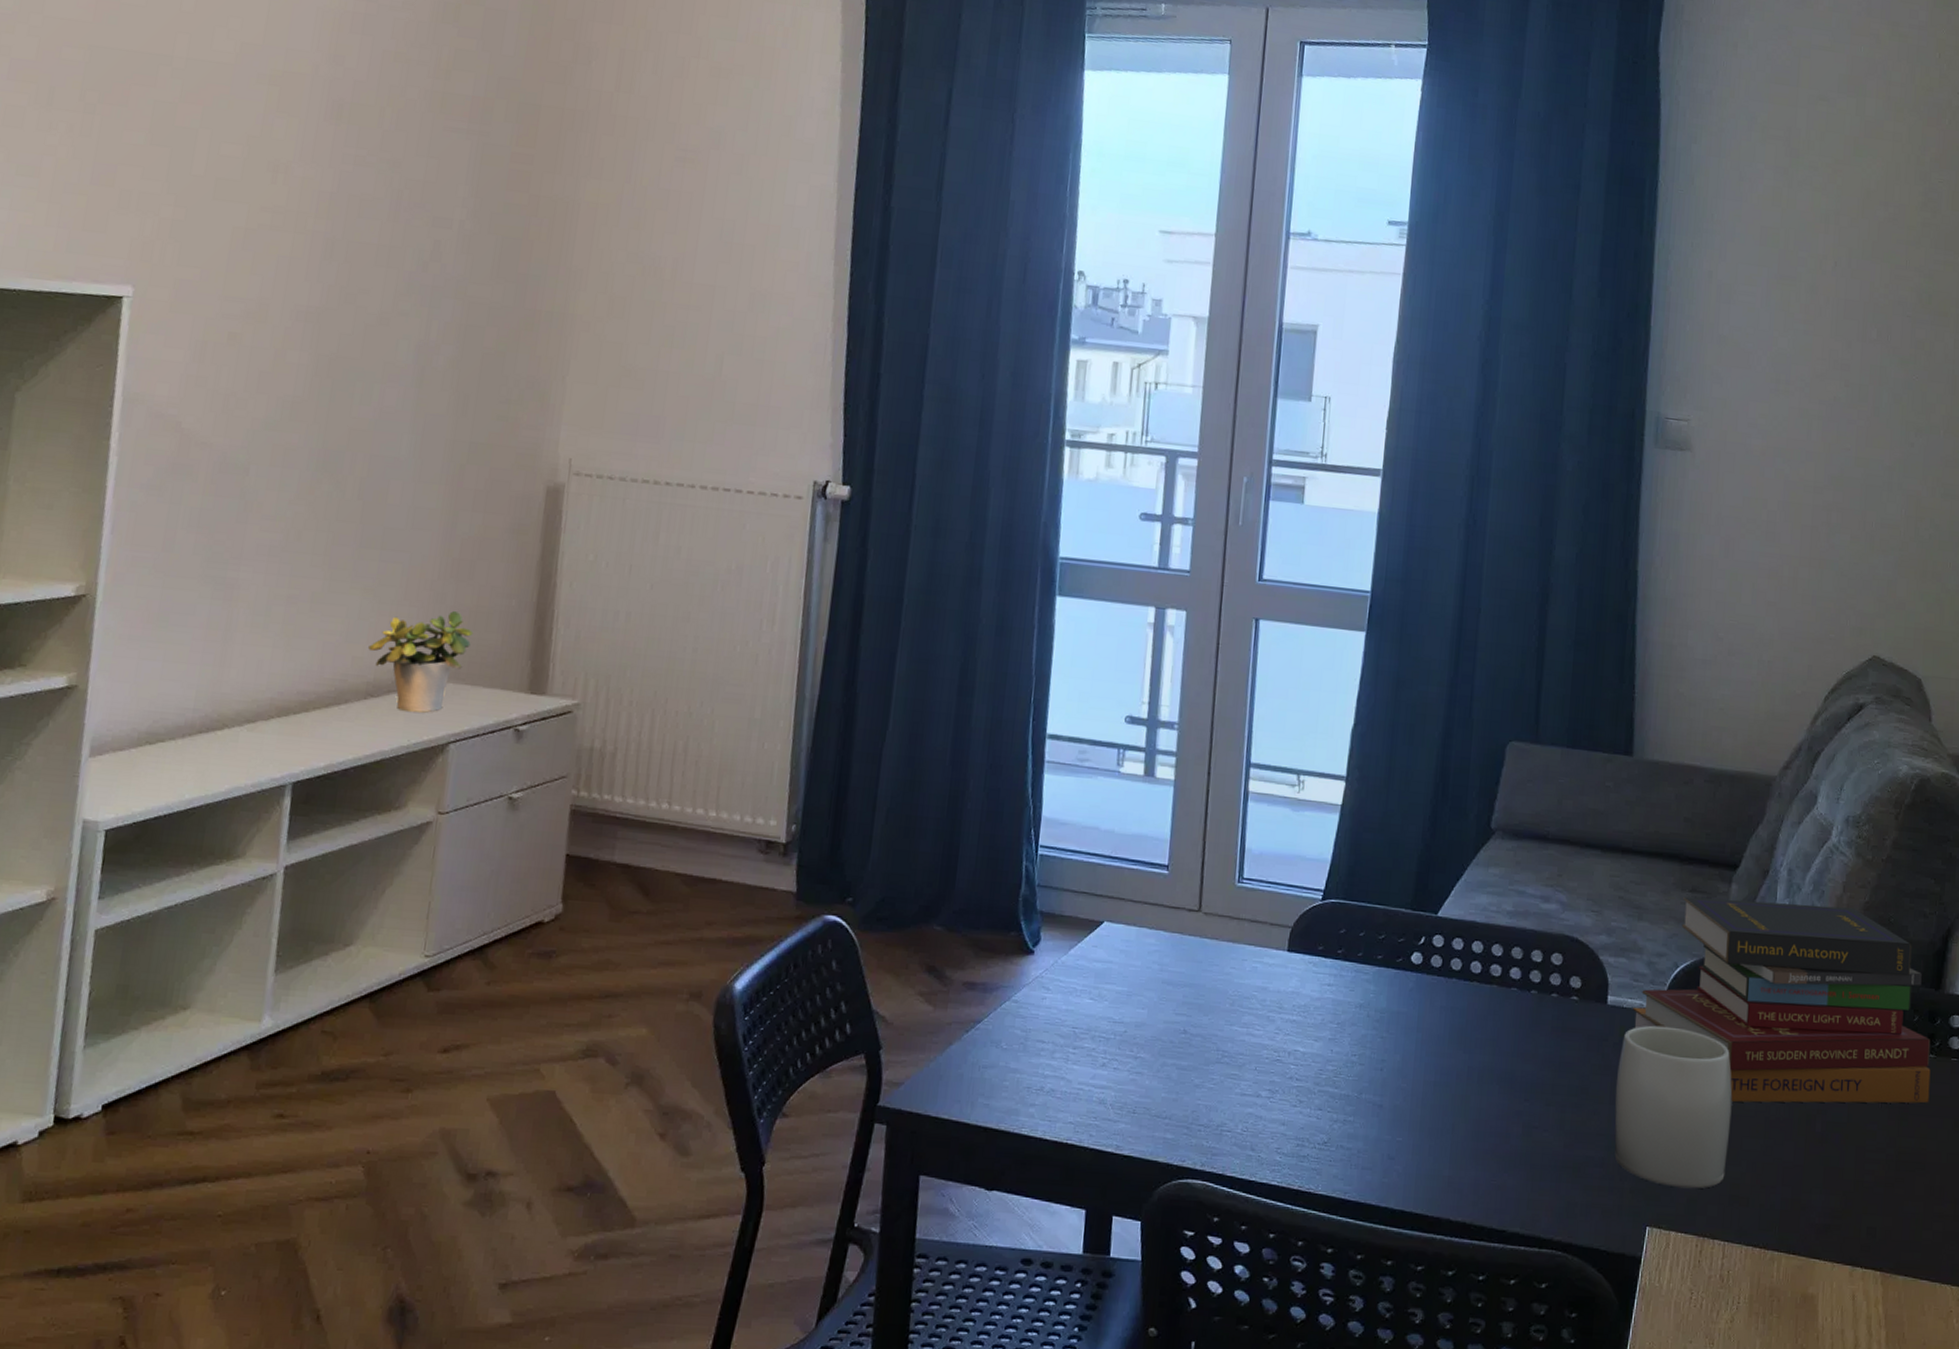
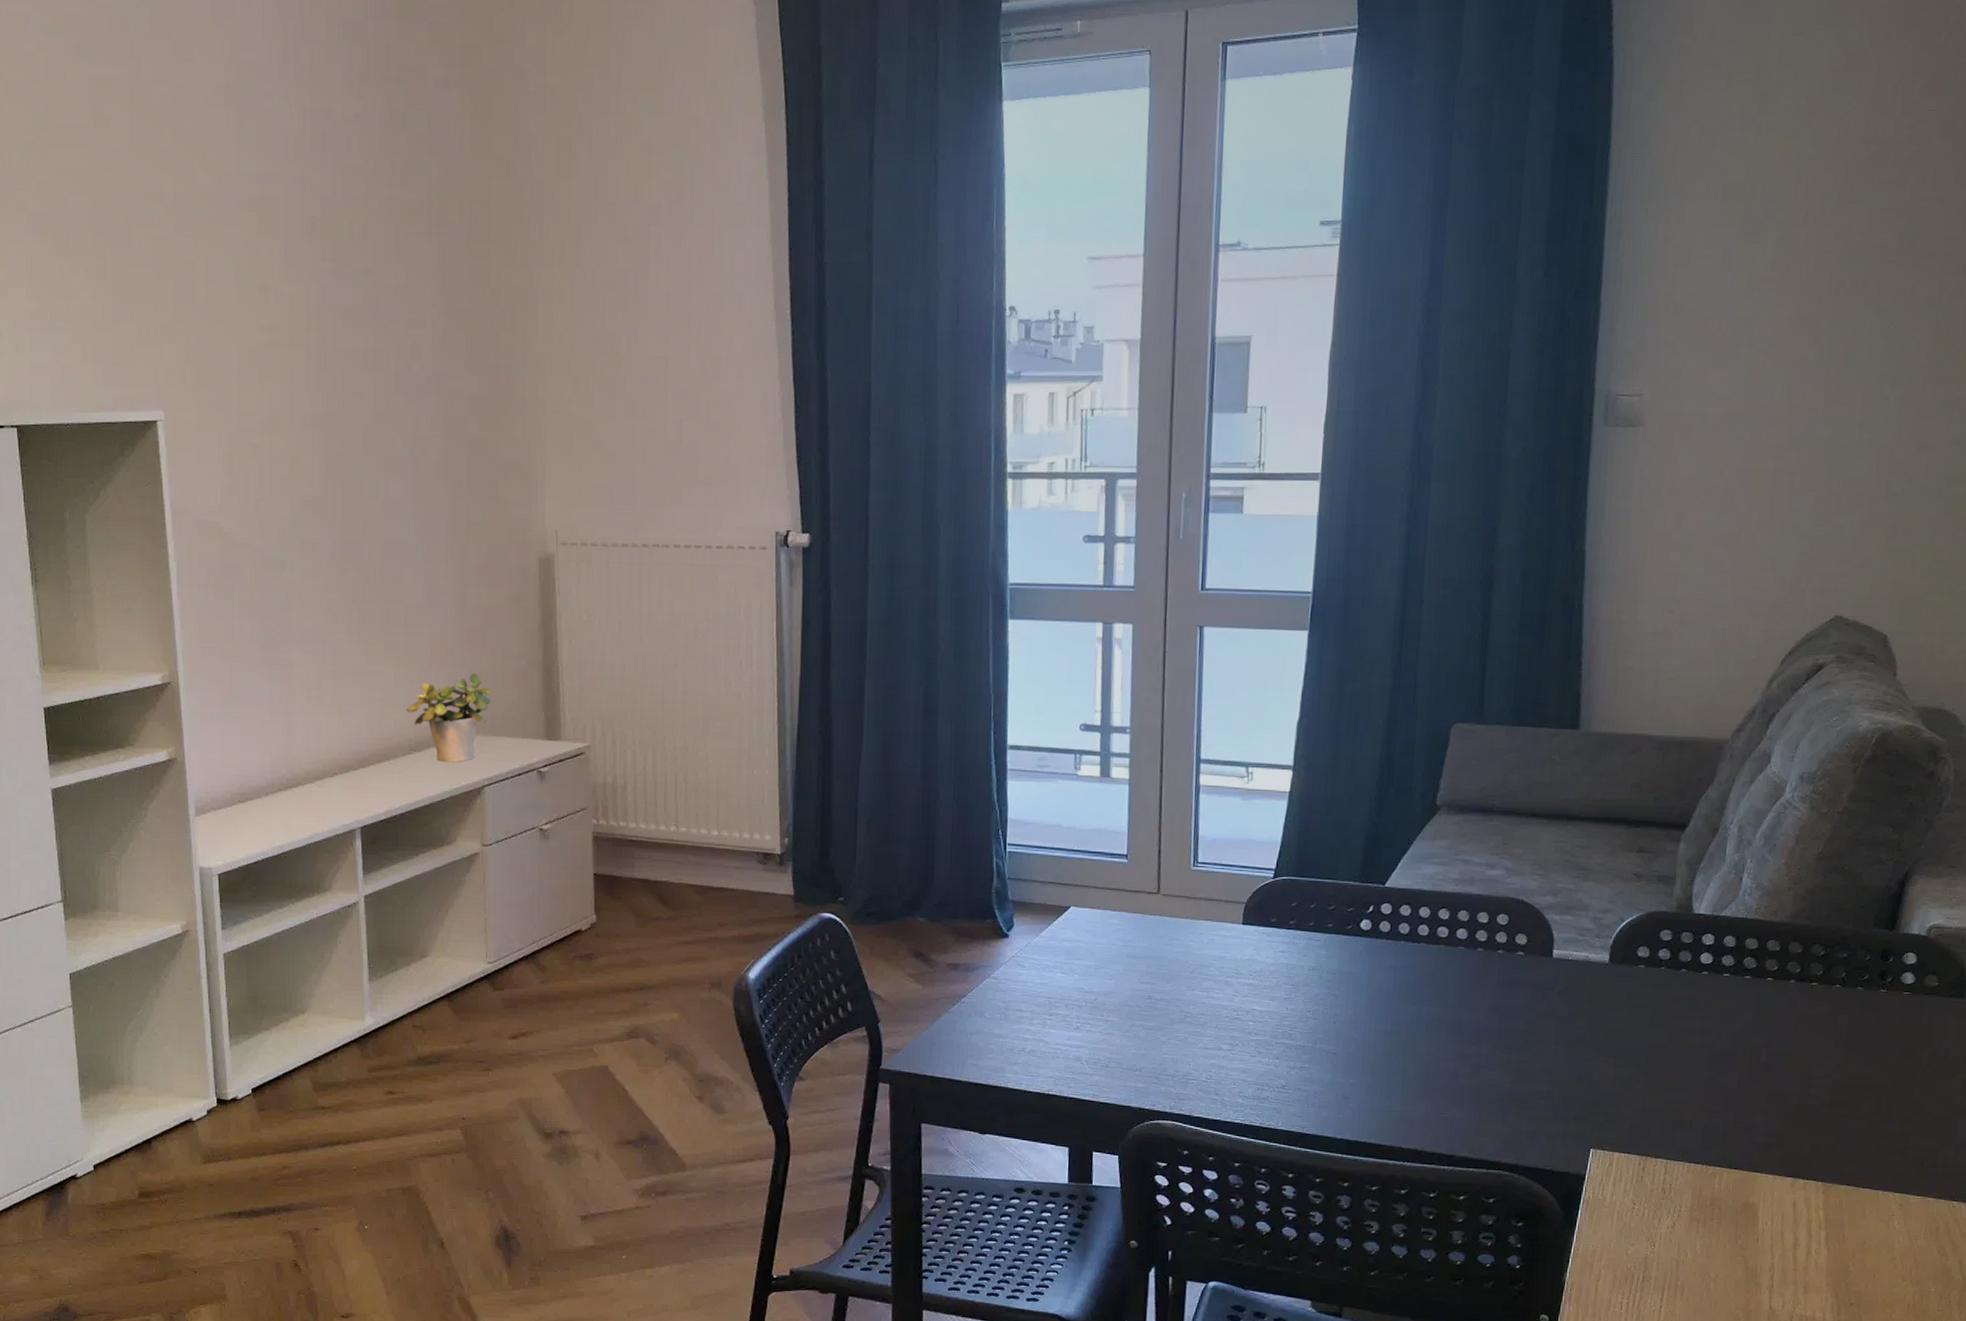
mug: present [1614,1025,1733,1189] -> none [1559,974,1678,1116]
books: present [1633,896,1931,1104] -> none [1578,857,1883,1040]

